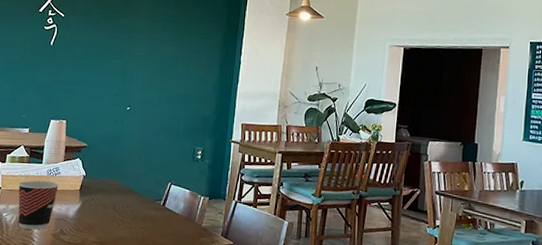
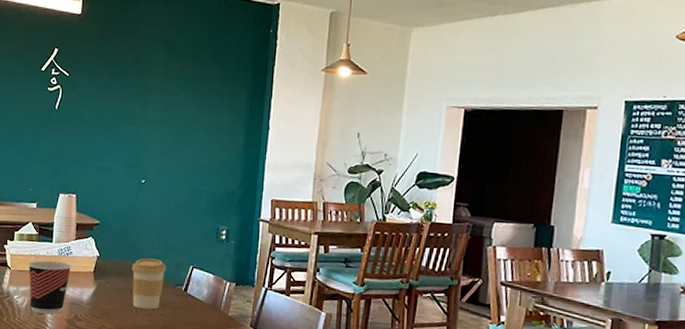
coffee cup: none [115,176,147,223] -> present [131,258,166,310]

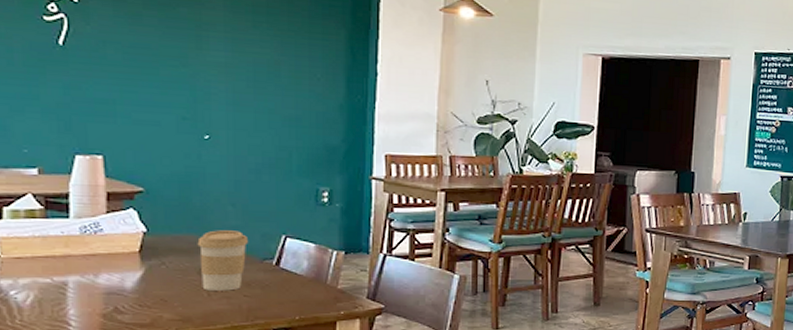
cup: present [28,260,72,314] -> none [31,242,104,310]

